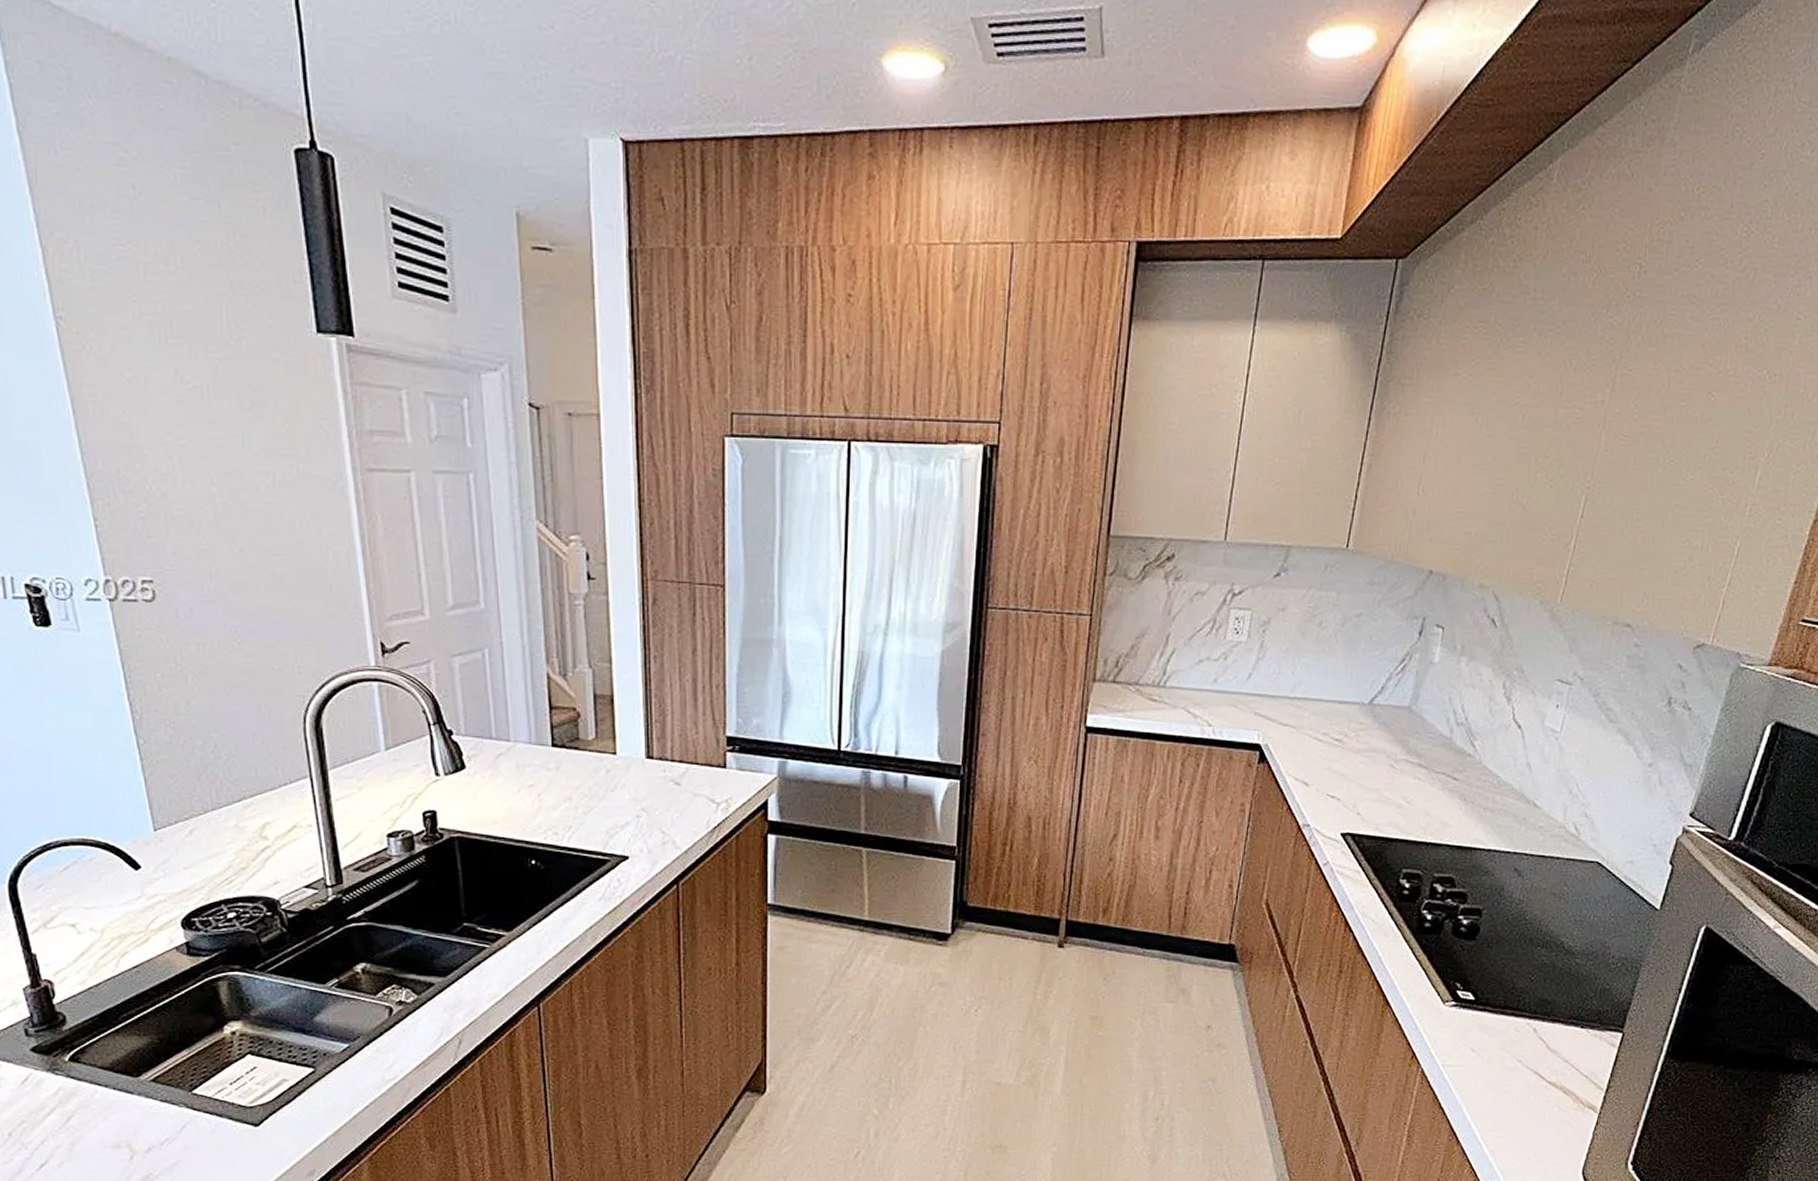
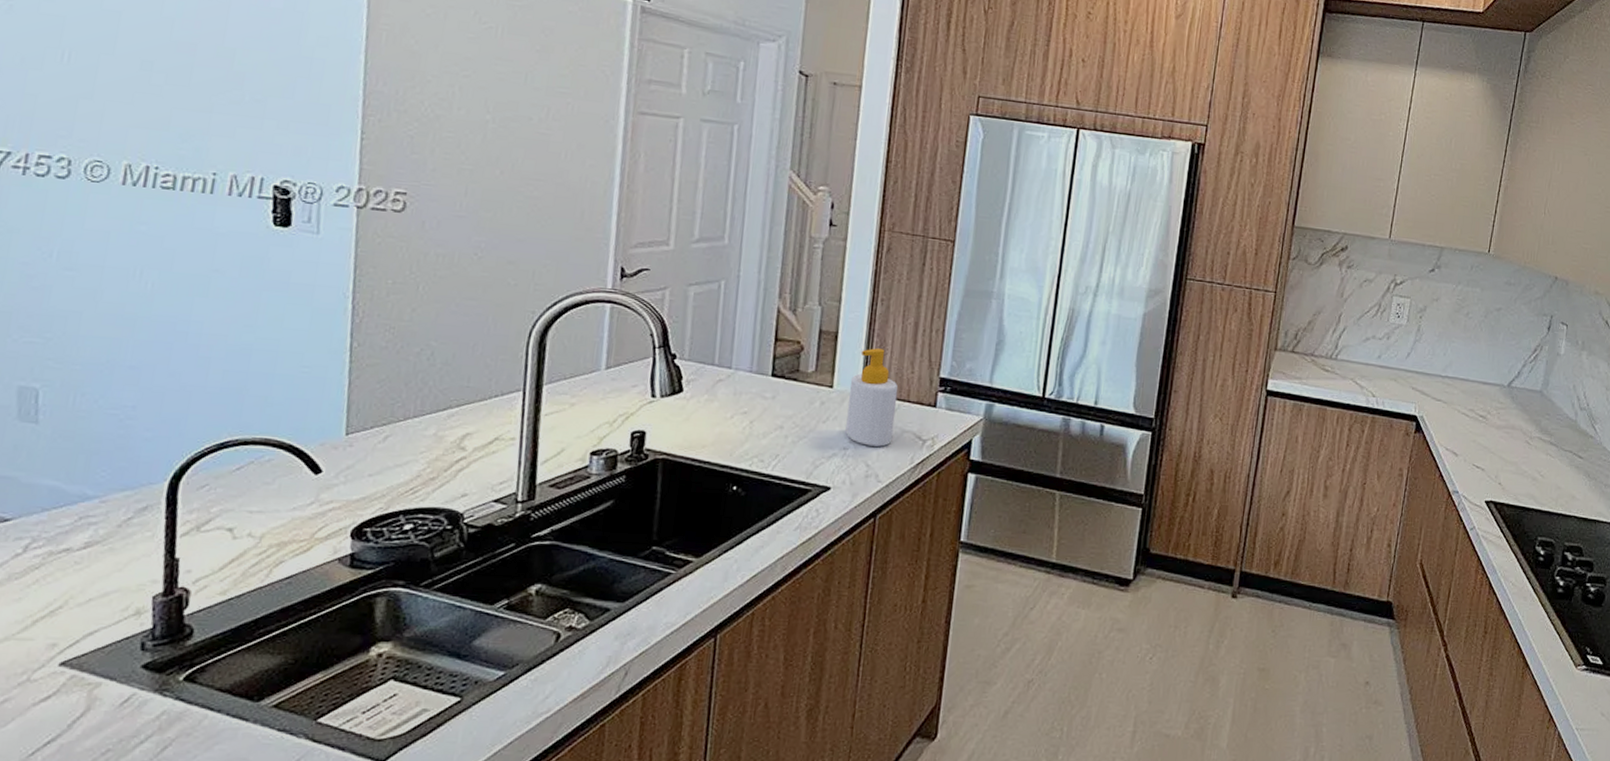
soap bottle: none [633,710,685,812] -> present [845,348,899,447]

